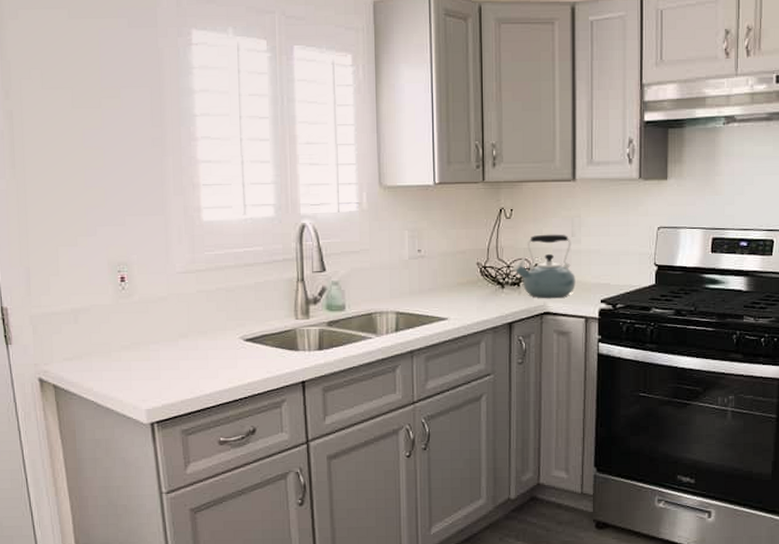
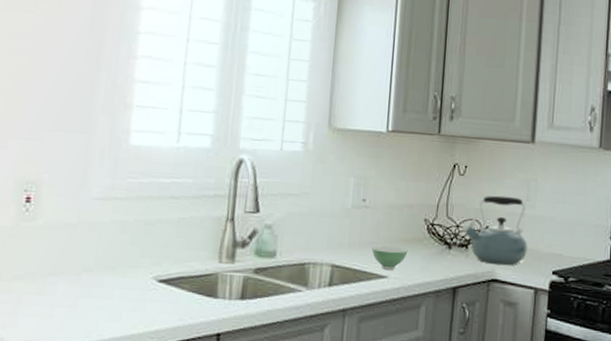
bowl: none [431,290,464,312] -> present [371,245,408,270]

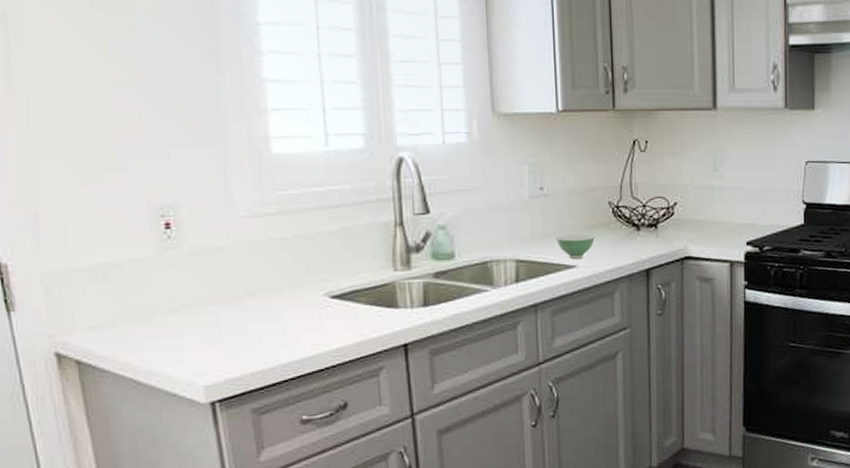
kettle: present [461,195,528,265] -> none [648,169,719,241]

